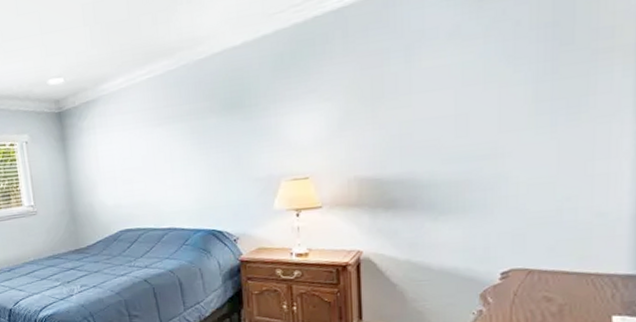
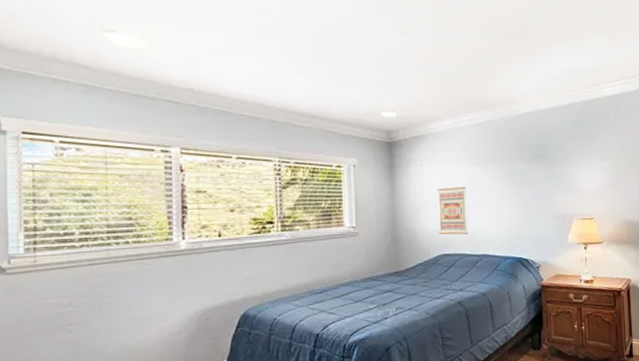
wall art: none [113,153,151,209] -> present [437,187,468,235]

